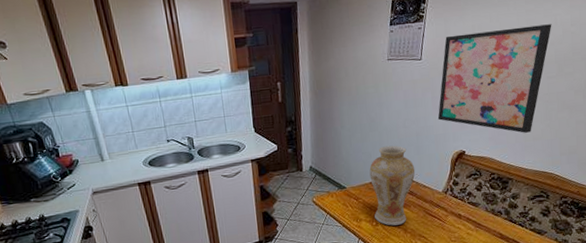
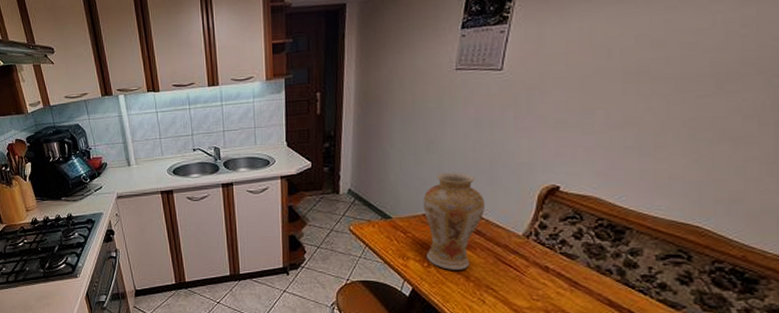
wall art: present [437,24,552,133] -> none [521,24,708,169]

